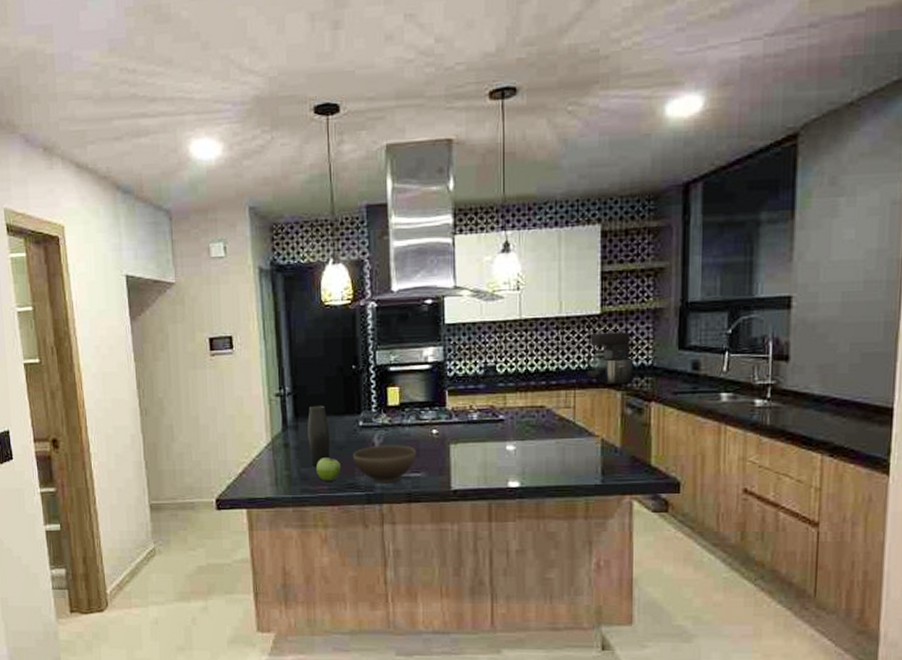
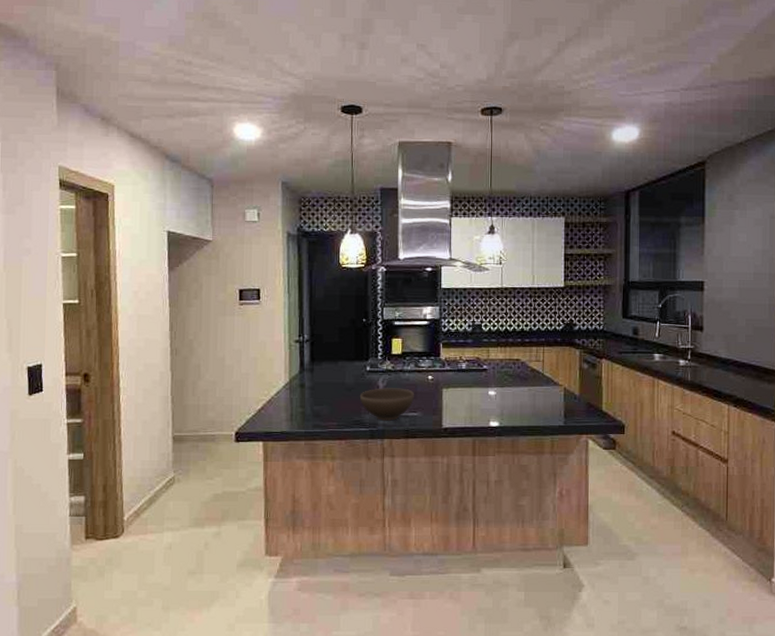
vase: present [307,405,330,467] -> none [322,351,341,405]
fruit: present [315,457,342,482] -> none [327,397,350,419]
coffee maker: present [586,332,631,379] -> none [552,302,587,339]
toaster: present [599,357,634,386] -> none [562,322,589,344]

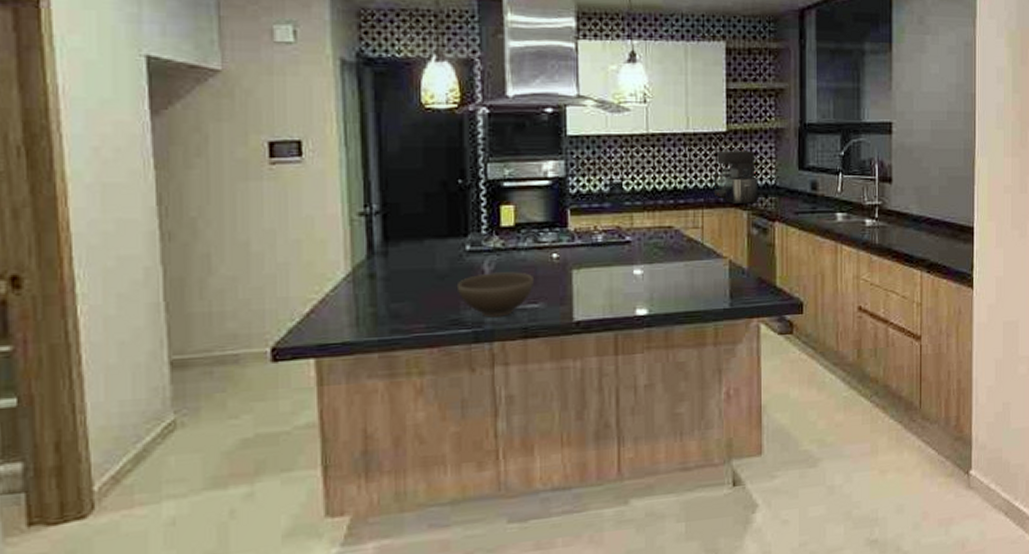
coffee maker: none [552,302,587,339] -> present [713,150,756,198]
toaster: none [562,322,589,344] -> present [726,176,758,205]

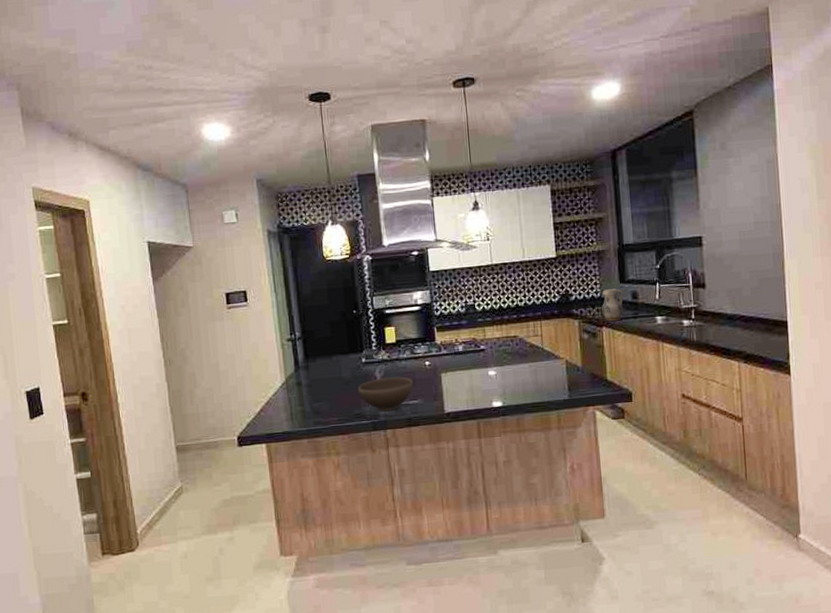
coffee maker: present [713,150,756,198] -> none [547,270,583,311]
toaster: present [726,176,758,205] -> none [558,291,587,316]
ceramic pitcher: none [776,176,801,216] -> present [602,288,623,322]

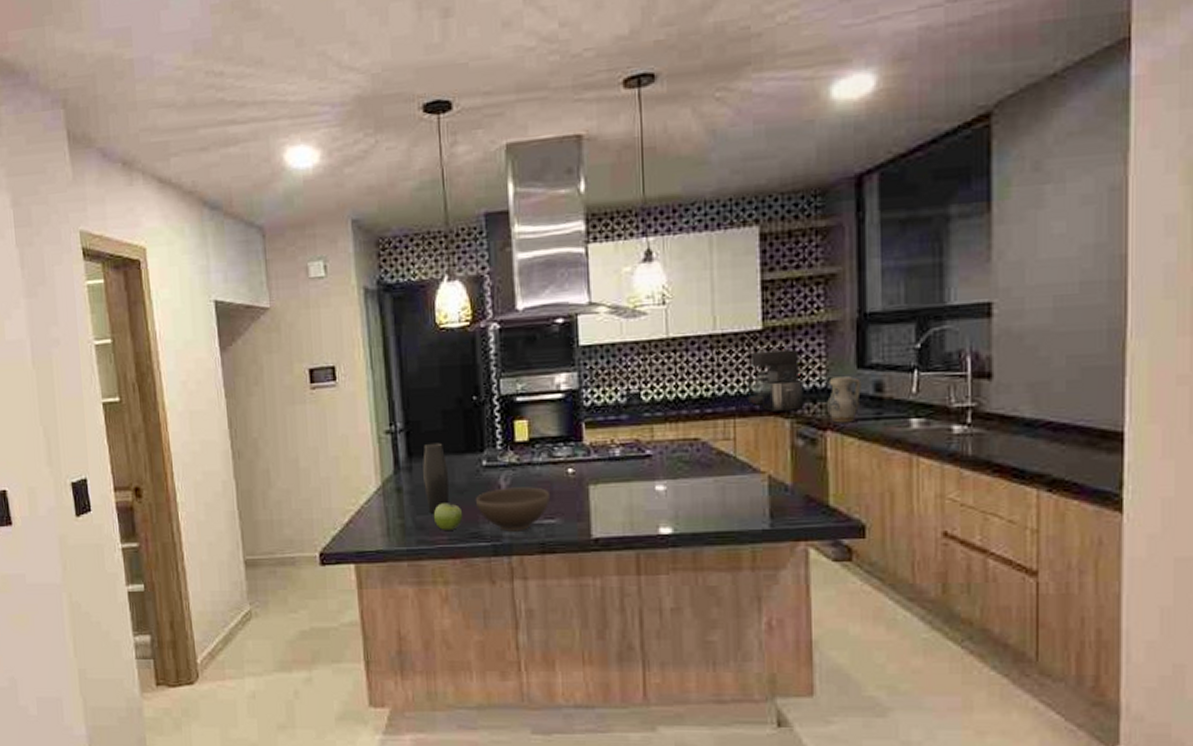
vase: none [317,346,338,401] -> present [423,442,450,514]
fruit: none [326,392,349,414] -> present [433,503,463,532]
coffee maker: none [547,270,583,311] -> present [747,349,800,406]
toaster: none [558,291,587,316] -> present [762,379,804,413]

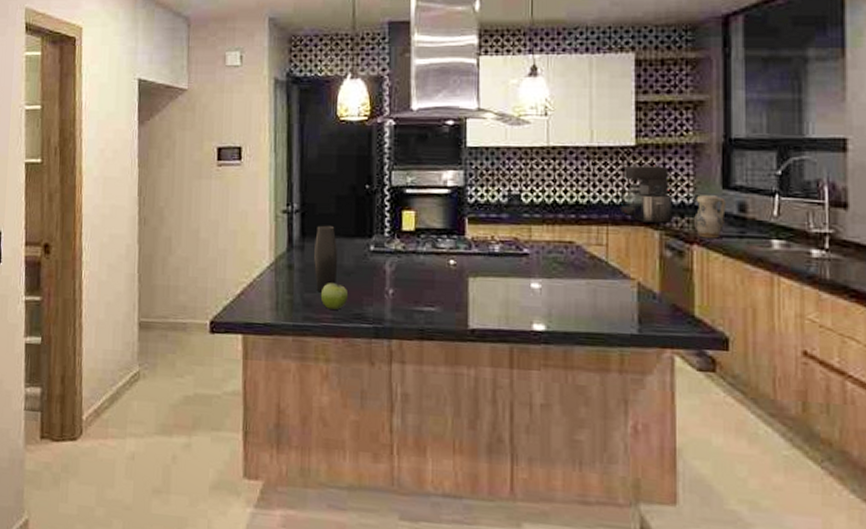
bowl: present [475,487,549,532] -> none [361,273,431,316]

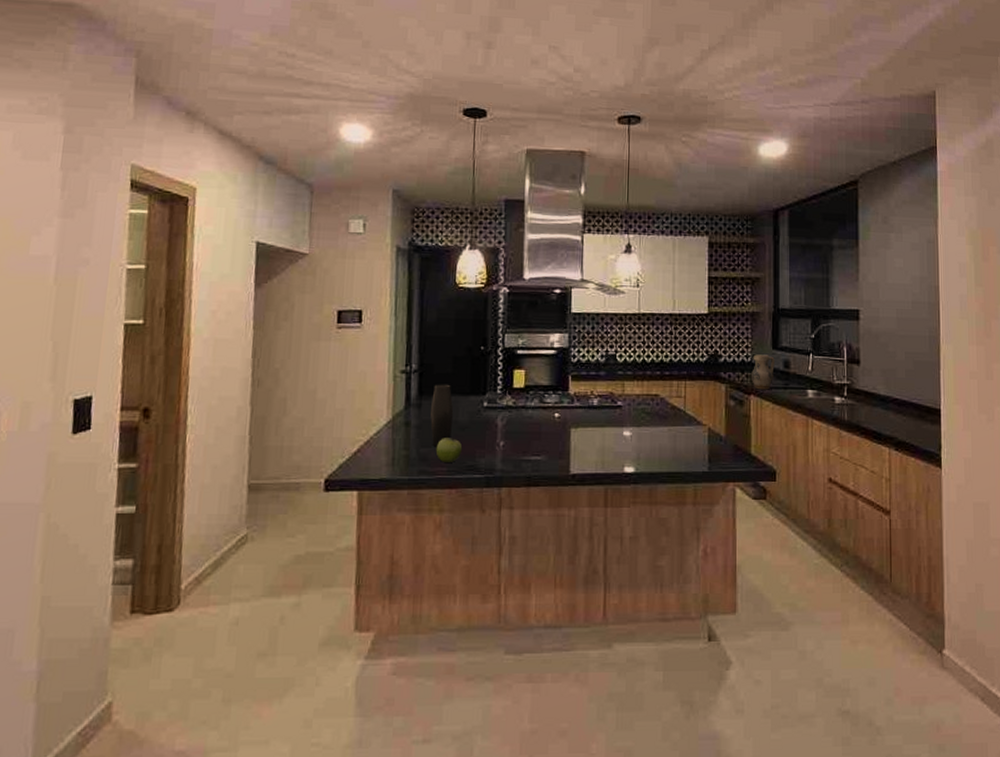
coffee maker: present [620,165,670,216] -> none [695,330,733,372]
toaster: present [634,193,673,224] -> none [706,353,736,378]

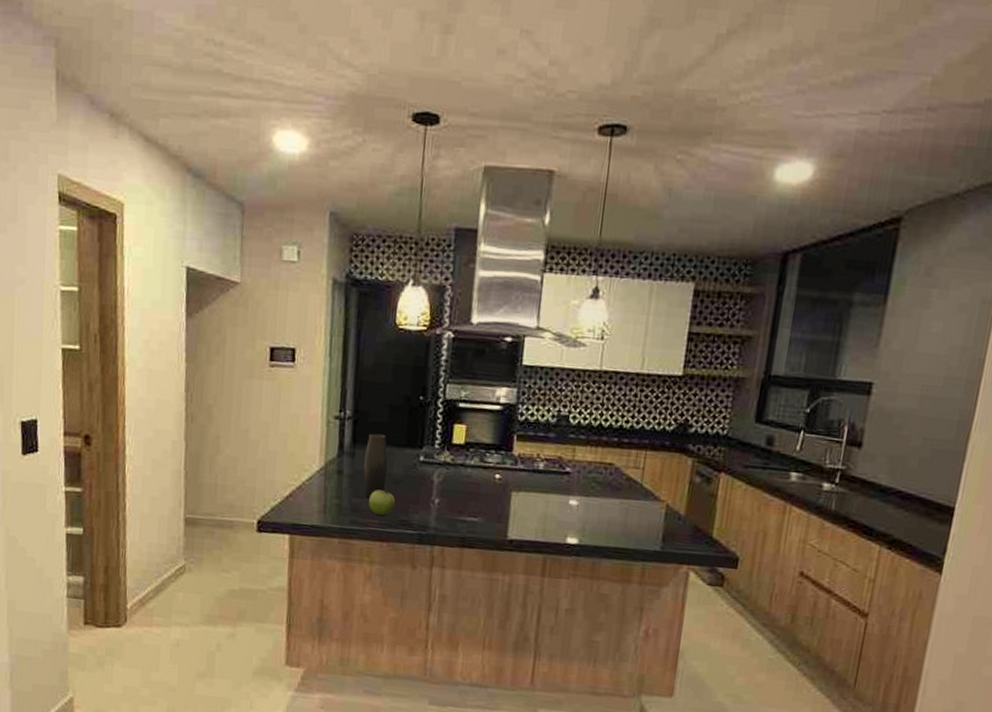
ceramic pitcher: present [751,354,775,390] -> none [724,427,756,469]

